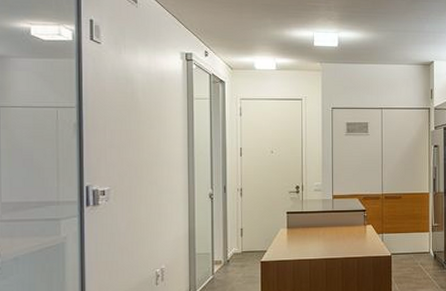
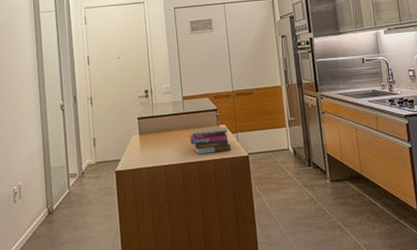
books: none [337,227,375,252] -> present [190,126,231,155]

